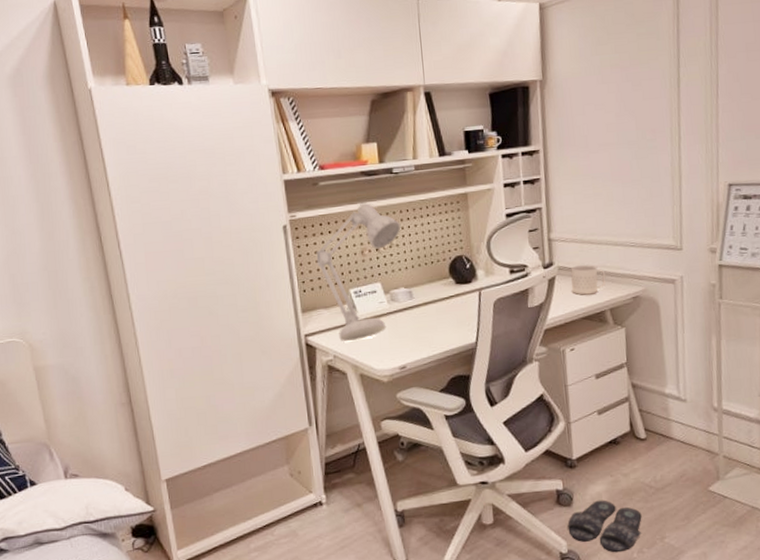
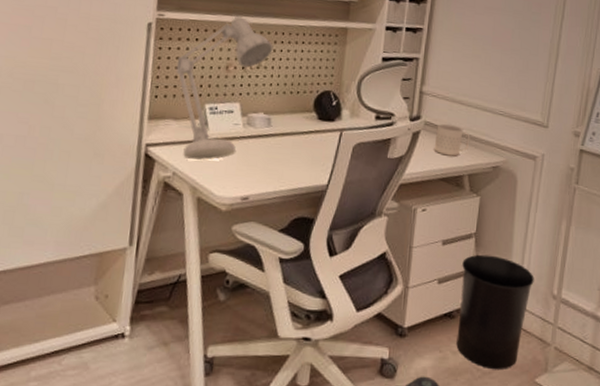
waste bin: none [618,380,693,485] -> present [456,254,534,369]

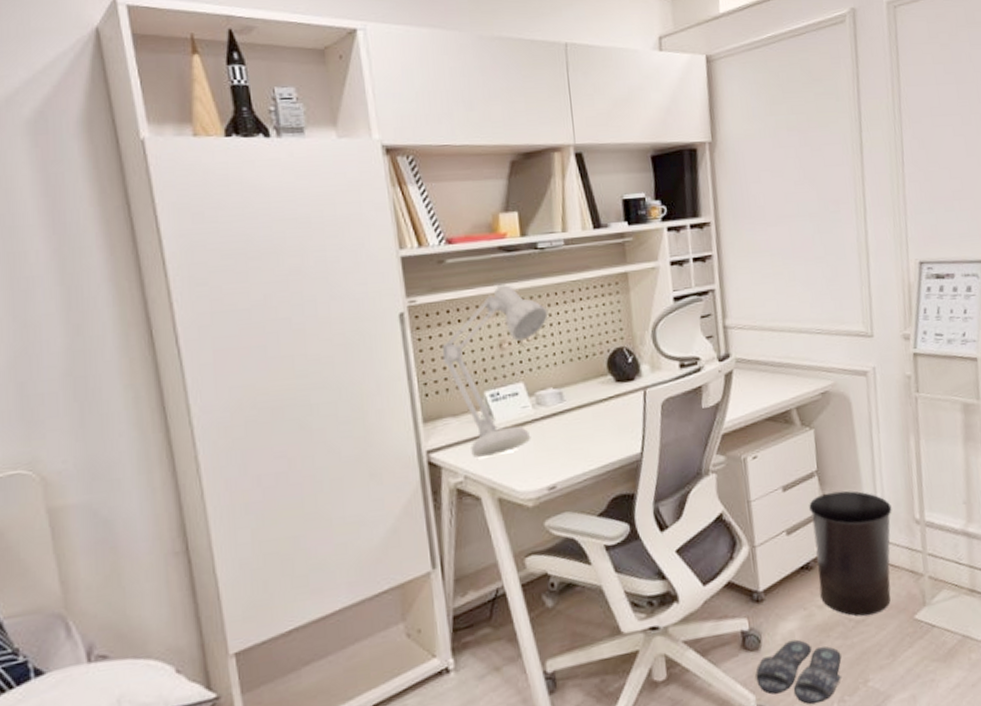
mug: present [434,124,471,157] -> none [750,356,791,392]

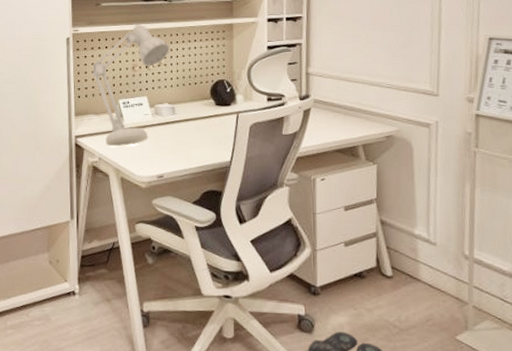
waste bin: present [809,490,892,616] -> none [366,218,443,327]

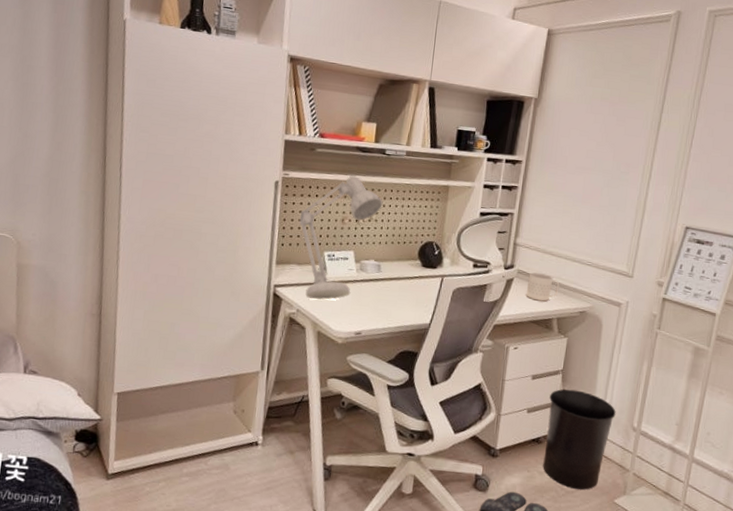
mug: none [325,101,361,129] -> present [525,272,560,302]
waste bin: none [366,218,443,327] -> present [543,389,616,490]

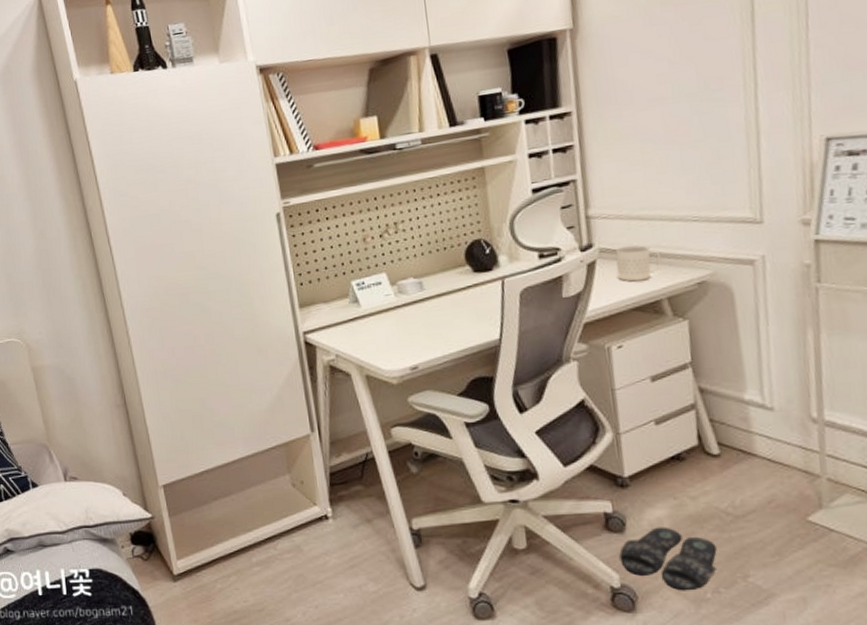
desk lamp: present [299,176,383,300] -> none [313,184,408,340]
waste bin: present [543,389,616,490] -> none [681,384,782,511]

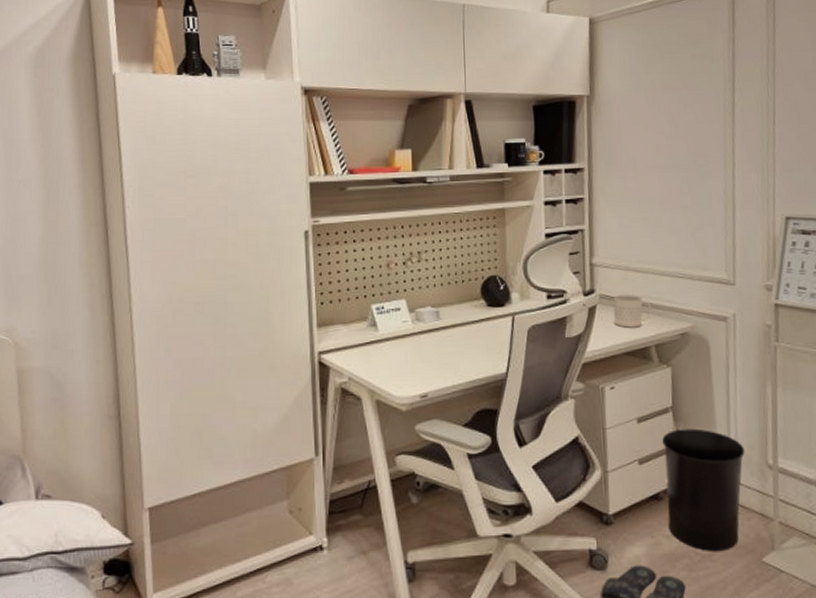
waste bin: none [681,384,782,511] -> present [662,428,745,551]

